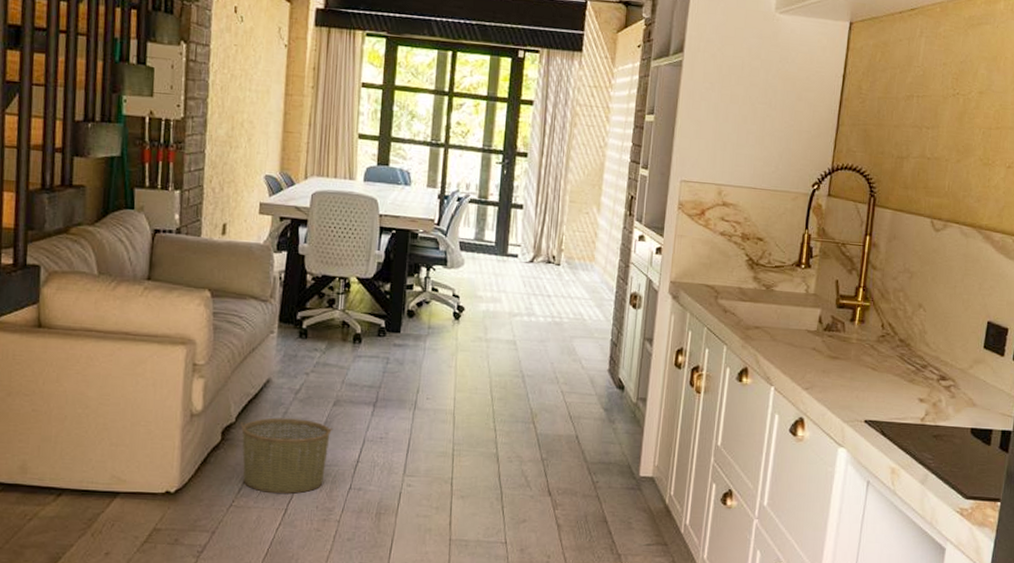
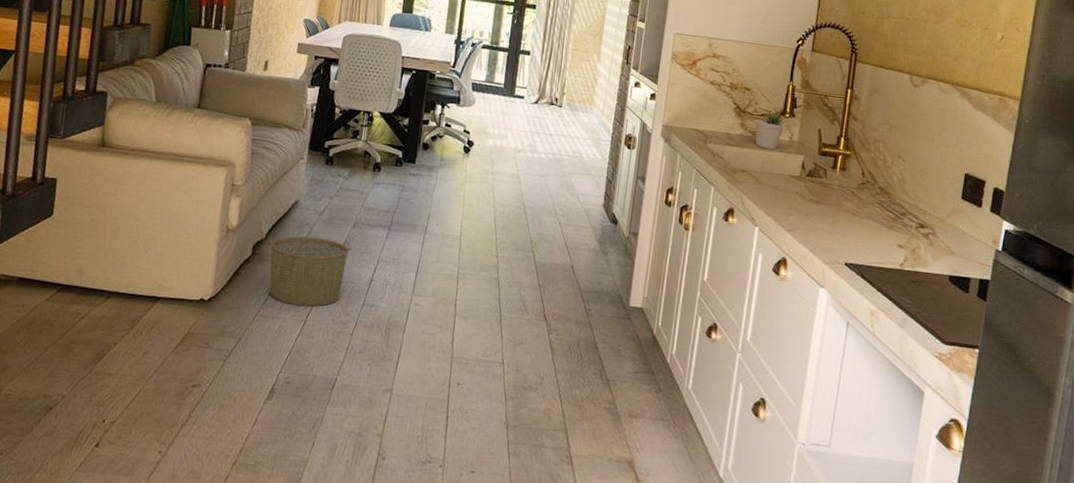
potted plant: none [769,257,802,305] -> present [755,107,787,151]

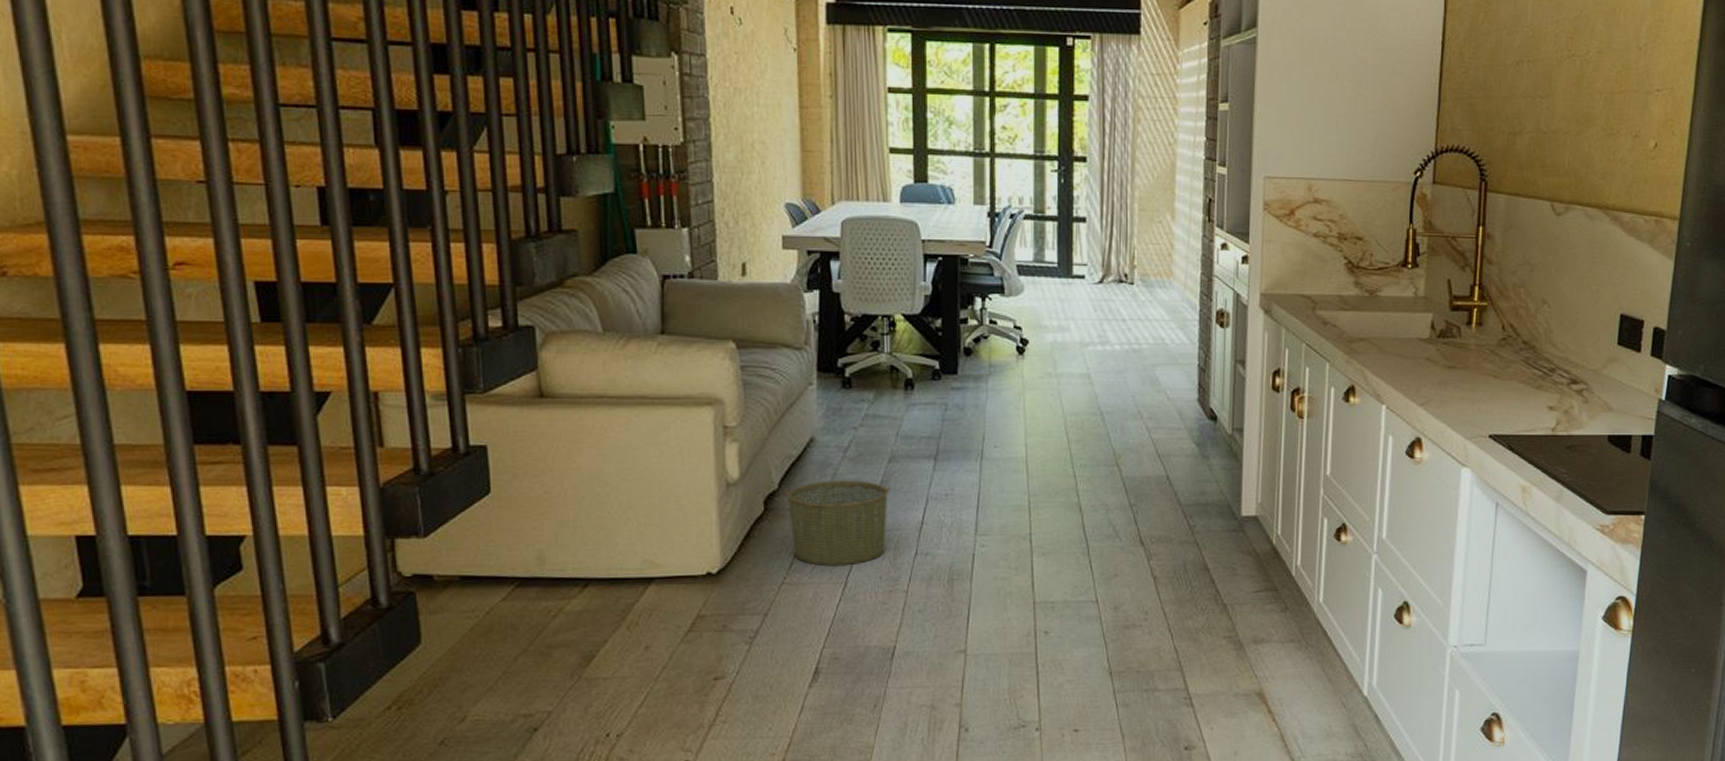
potted plant: present [755,107,787,151] -> none [1372,256,1409,311]

